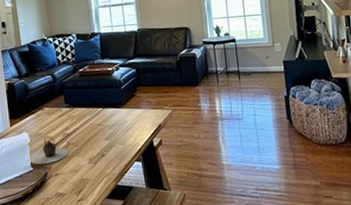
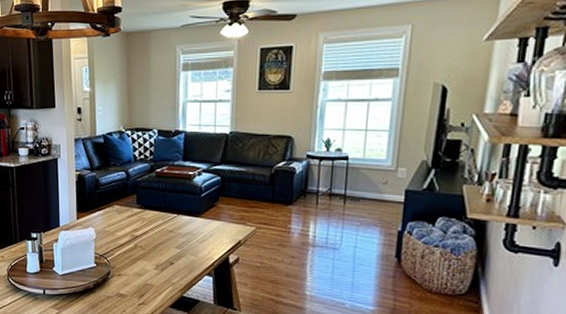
teapot: present [28,137,68,165] -> none [92,236,134,263]

